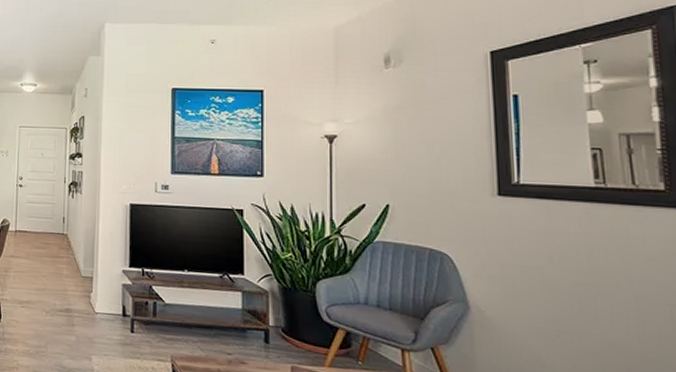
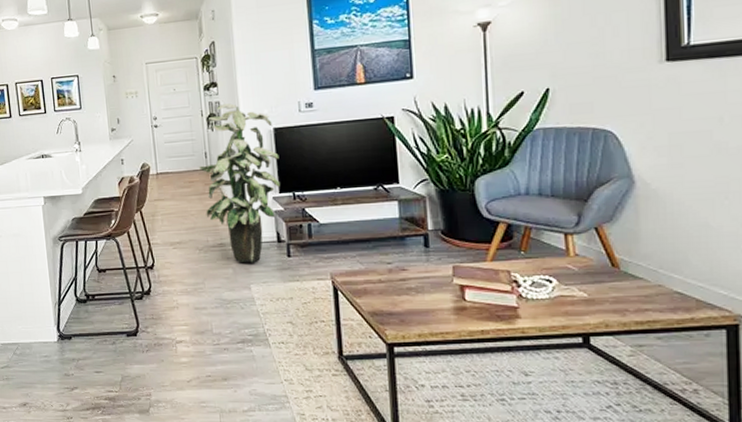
indoor plant: none [56,174,133,334] -> present [199,103,280,263]

